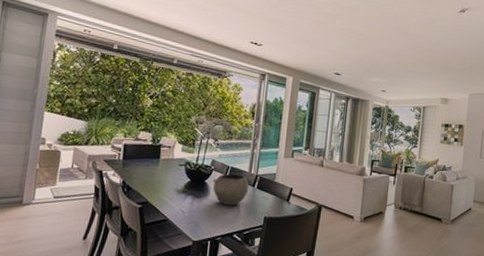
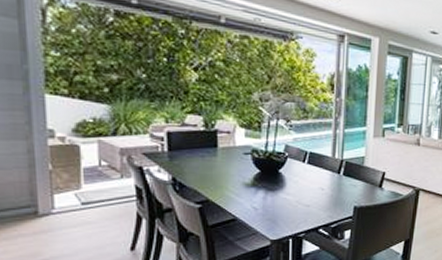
bowl: present [213,173,249,206] -> none [289,159,334,198]

